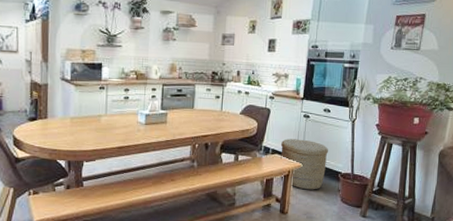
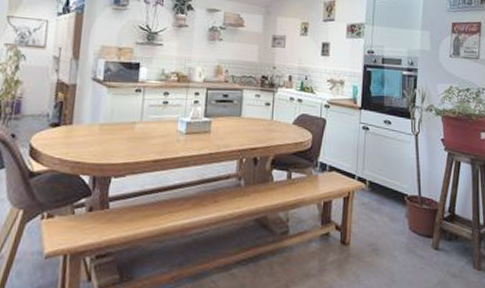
woven basket: present [281,139,328,190] -> none [339,154,391,216]

